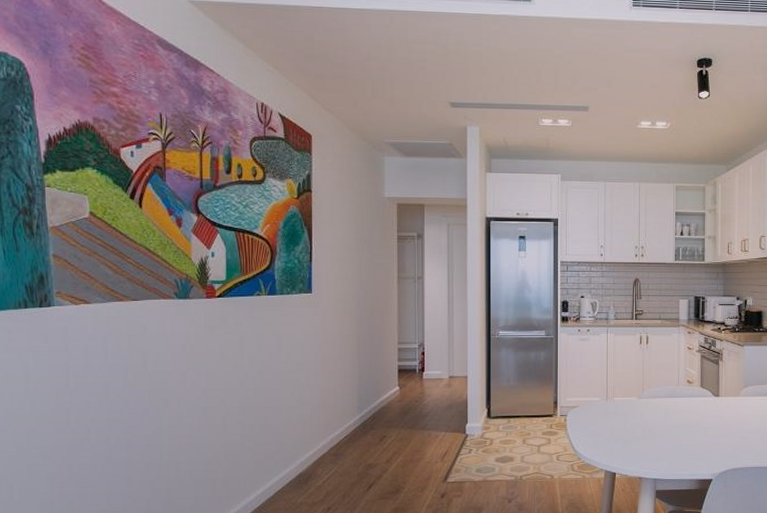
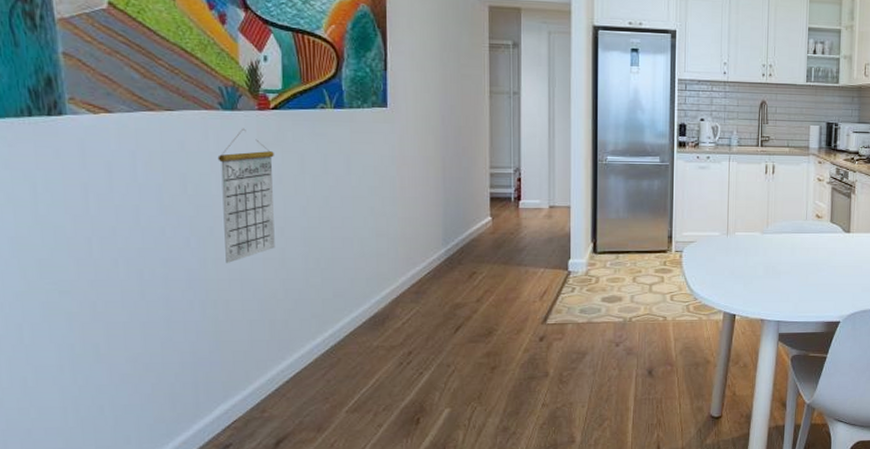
calendar: none [172,314,218,430] -> present [217,128,275,263]

